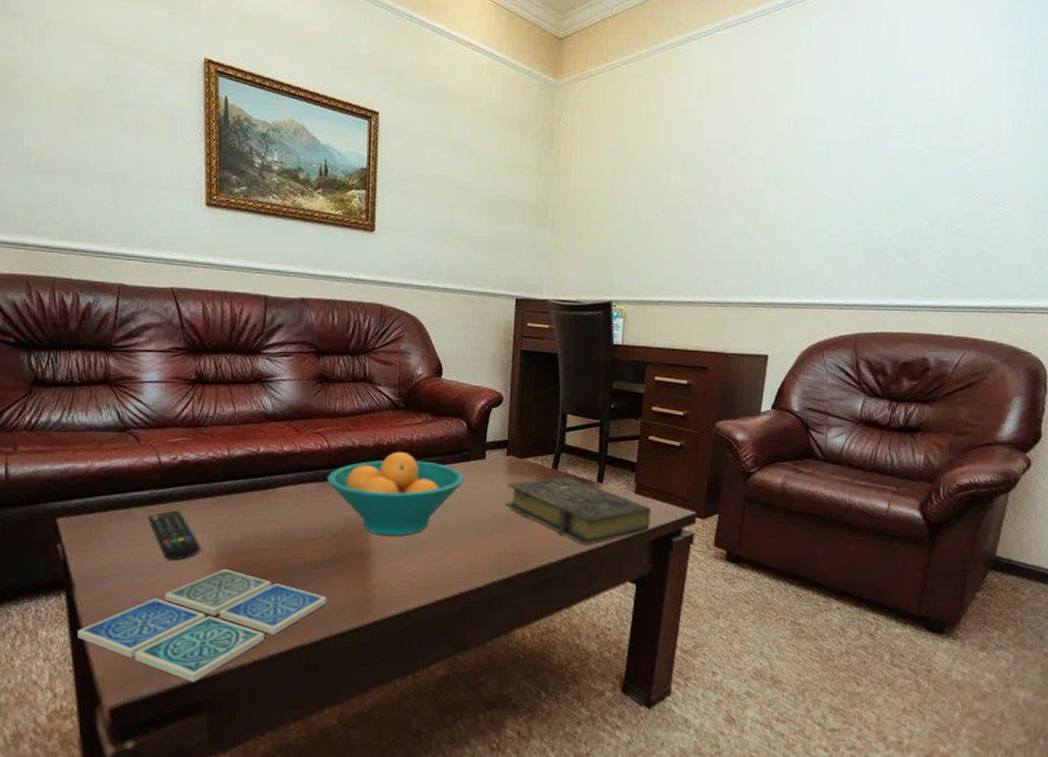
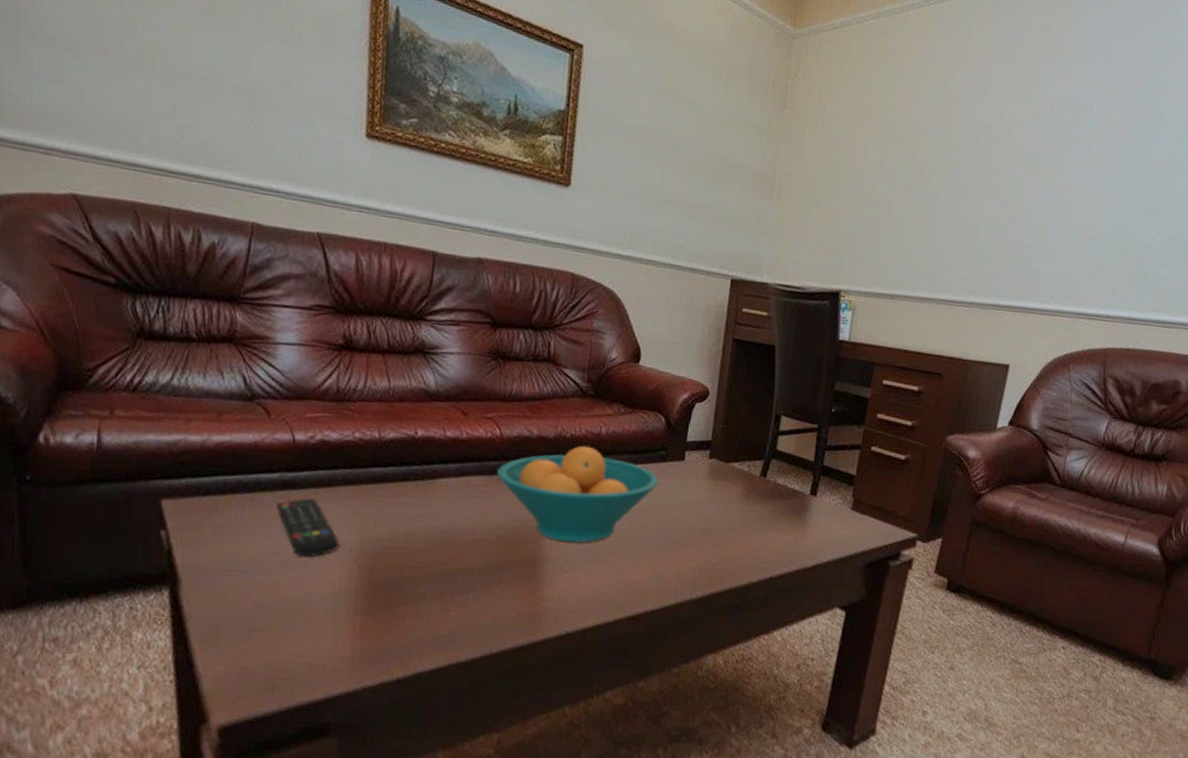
drink coaster: present [78,568,328,682] -> none [182,569,490,700]
book: present [506,477,651,546] -> none [704,486,868,565]

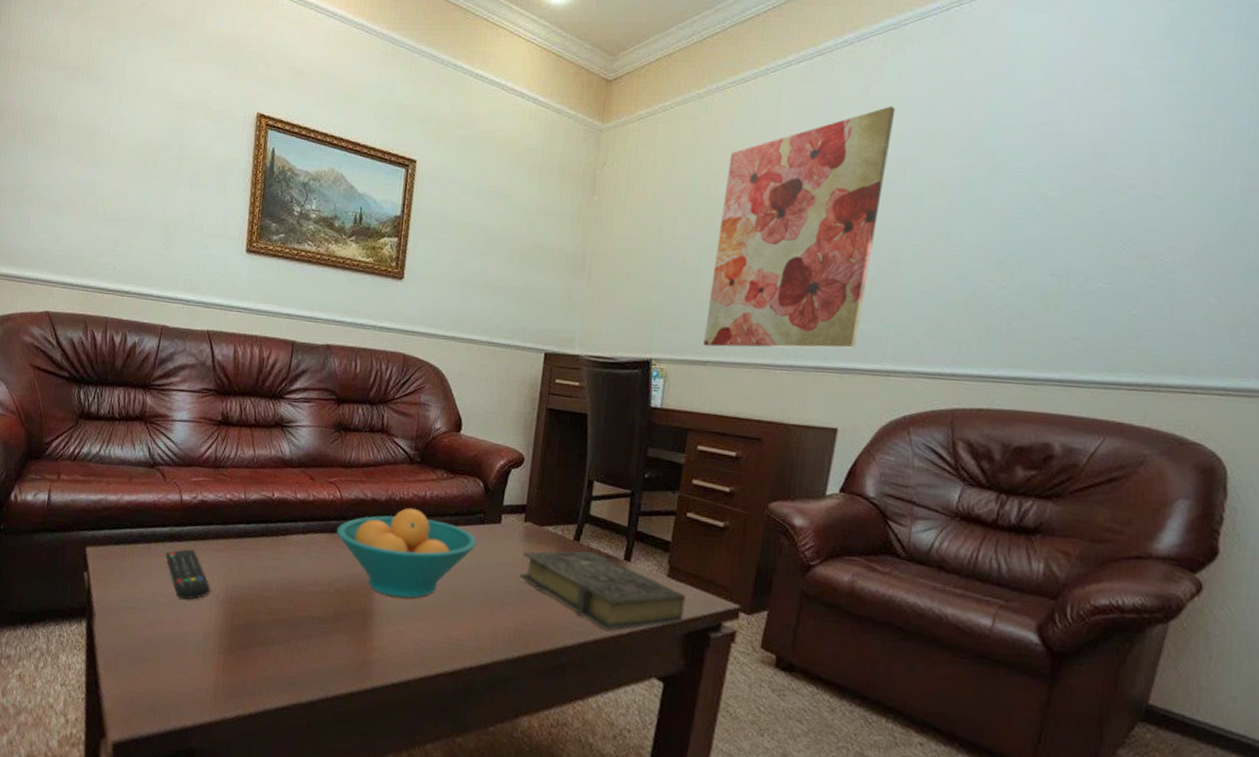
book: none [704,486,868,565] -> present [520,550,686,631]
wall art: none [891,48,1075,288] -> present [703,107,896,349]

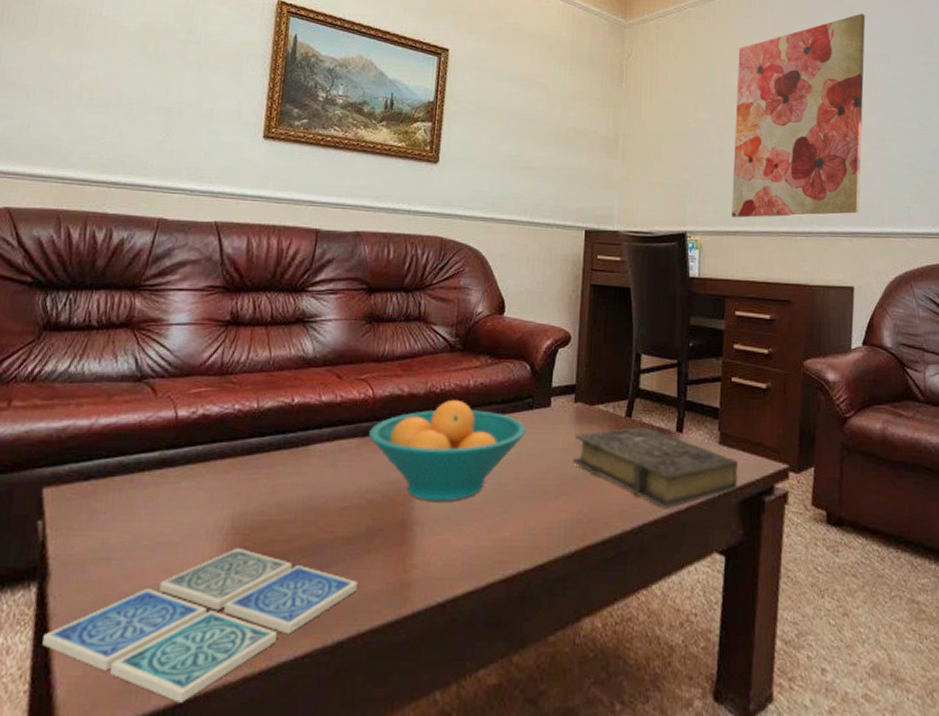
drink coaster: none [92,613,327,727] -> present [42,547,359,703]
remote control: present [166,548,211,600] -> none [153,475,212,538]

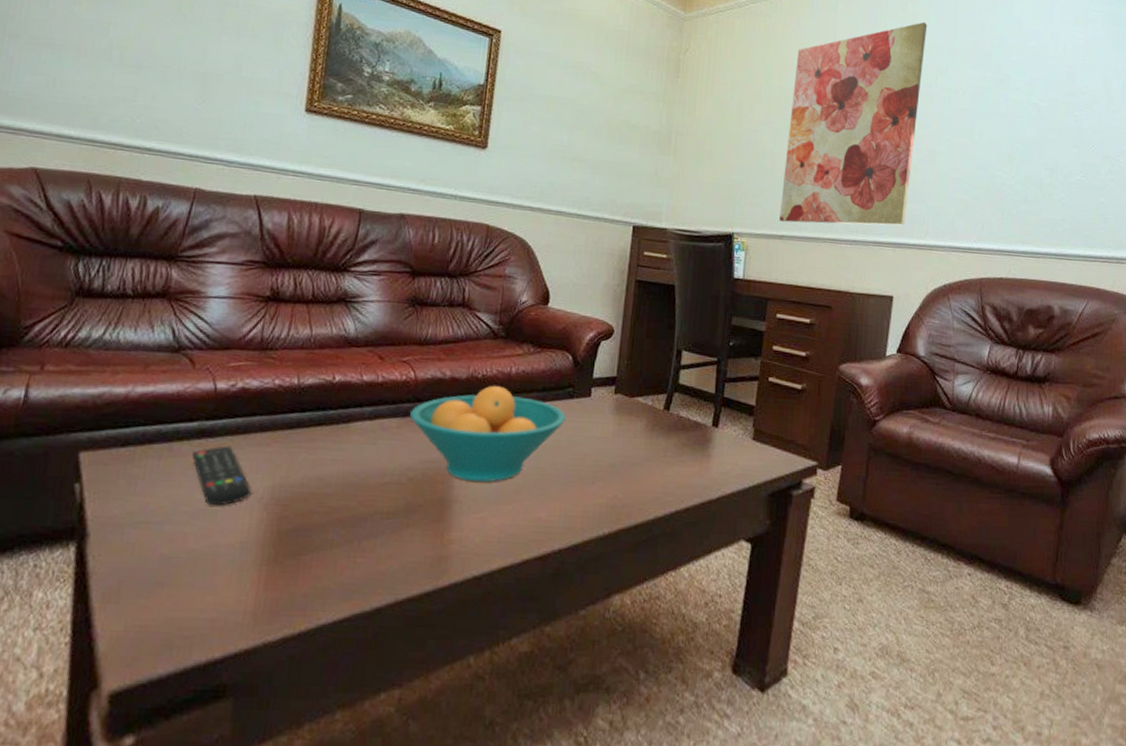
drink coaster: present [42,547,359,703] -> none [82,517,397,659]
remote control: none [153,475,212,538] -> present [192,445,252,506]
book: present [573,426,738,509] -> none [610,419,770,498]

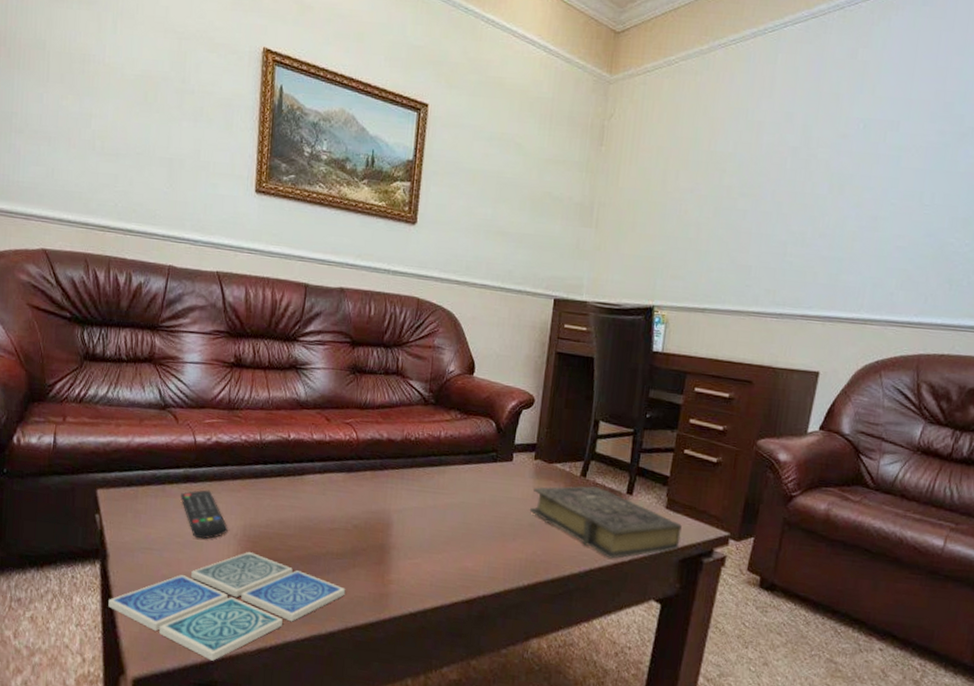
drink coaster: none [82,517,397,659] -> present [108,551,346,661]
fruit bowl: present [410,385,567,483] -> none [354,447,490,533]
book: none [610,419,770,498] -> present [530,485,682,559]
wall art: present [779,22,928,226] -> none [702,71,880,298]

